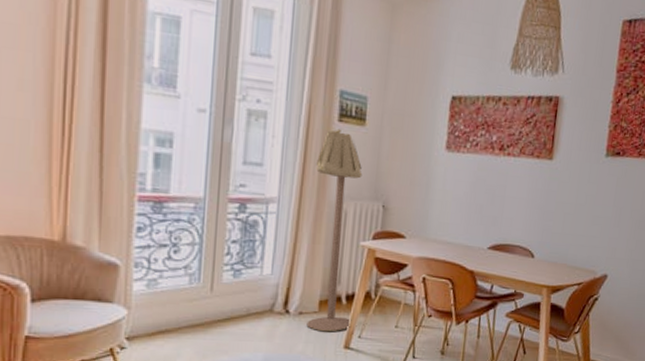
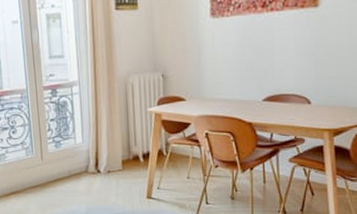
floor lamp: present [306,129,363,332] -> none [103,16,150,186]

